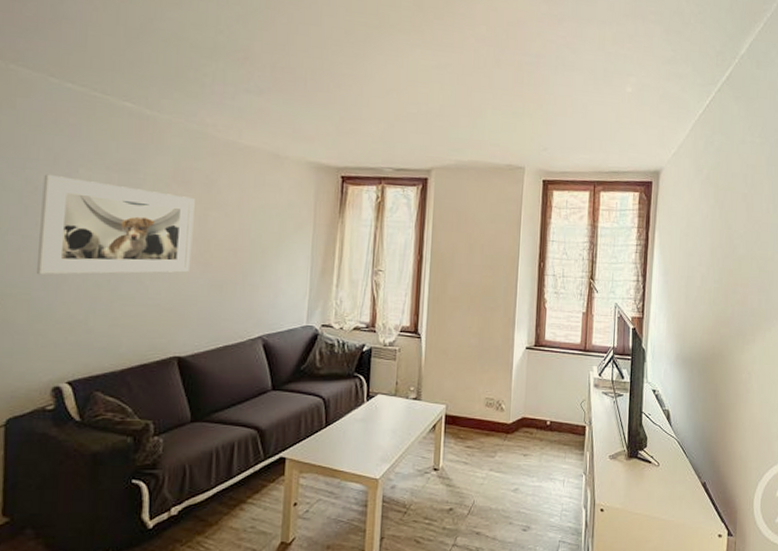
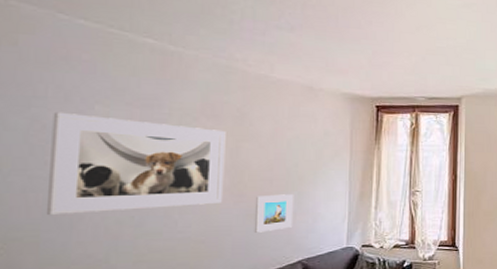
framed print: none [218,266,257,305] -> present [253,194,294,233]

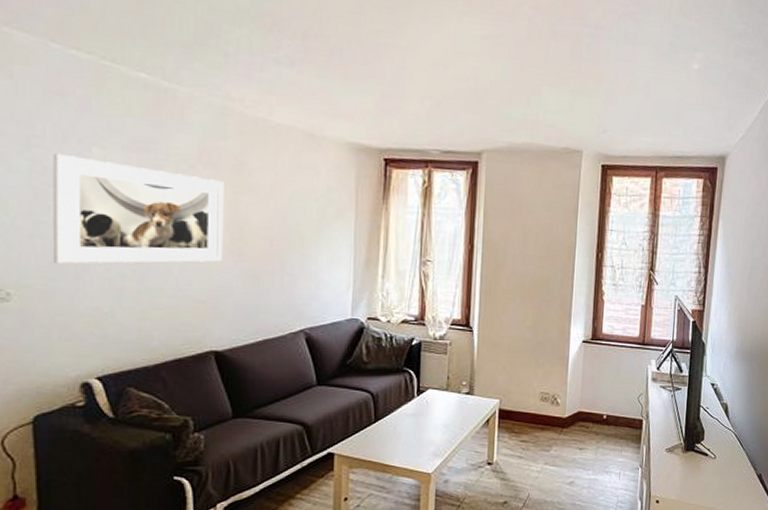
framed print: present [253,194,294,233] -> none [255,255,296,296]

